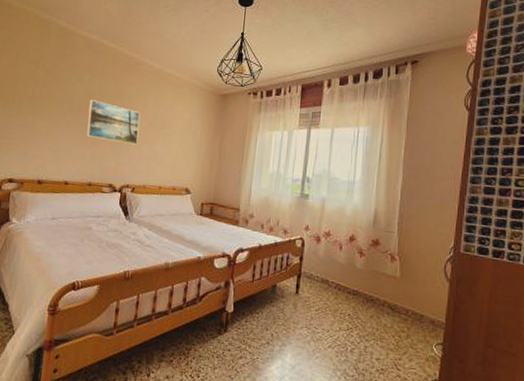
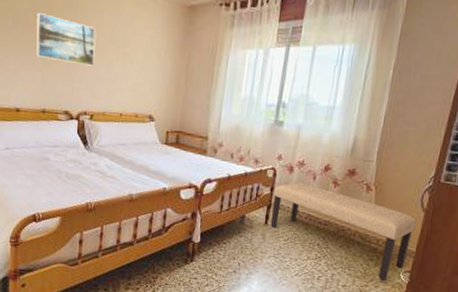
bench: none [301,252,442,354] -> present [270,182,417,281]

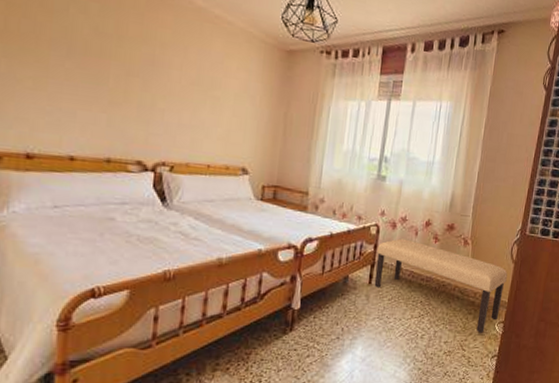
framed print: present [36,13,96,66] -> none [99,42,179,110]

